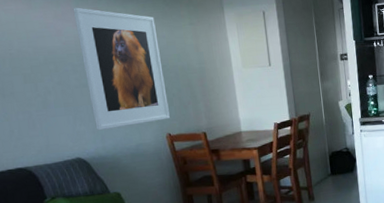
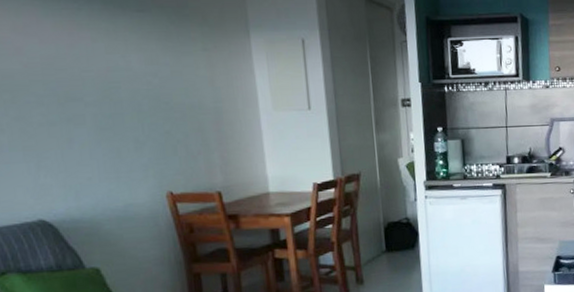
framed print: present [73,7,170,131] -> none [39,19,172,185]

